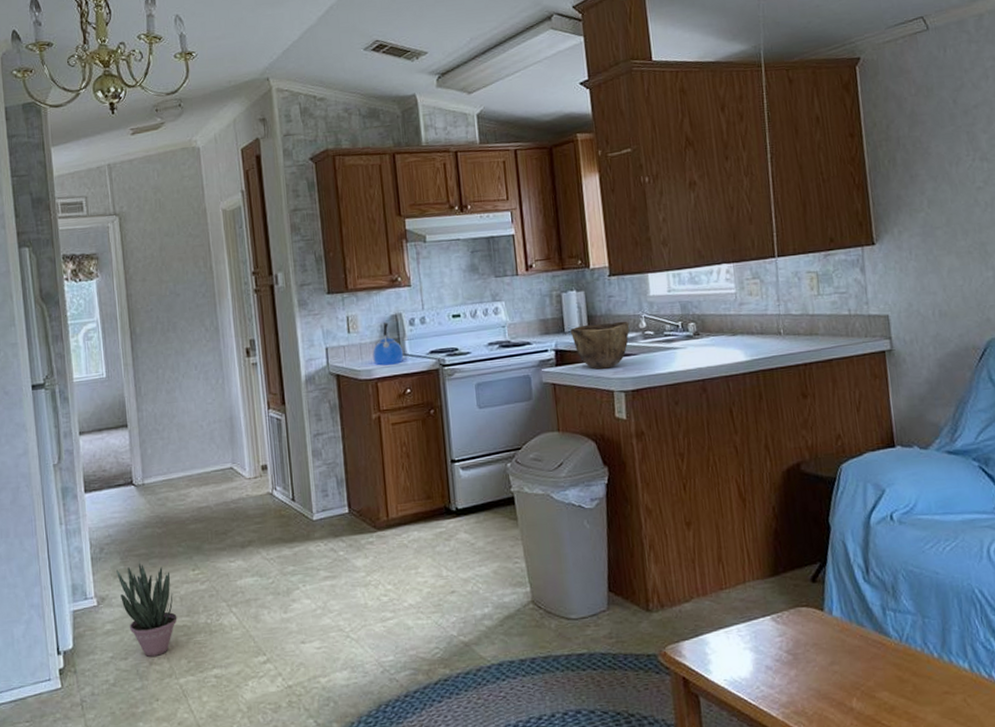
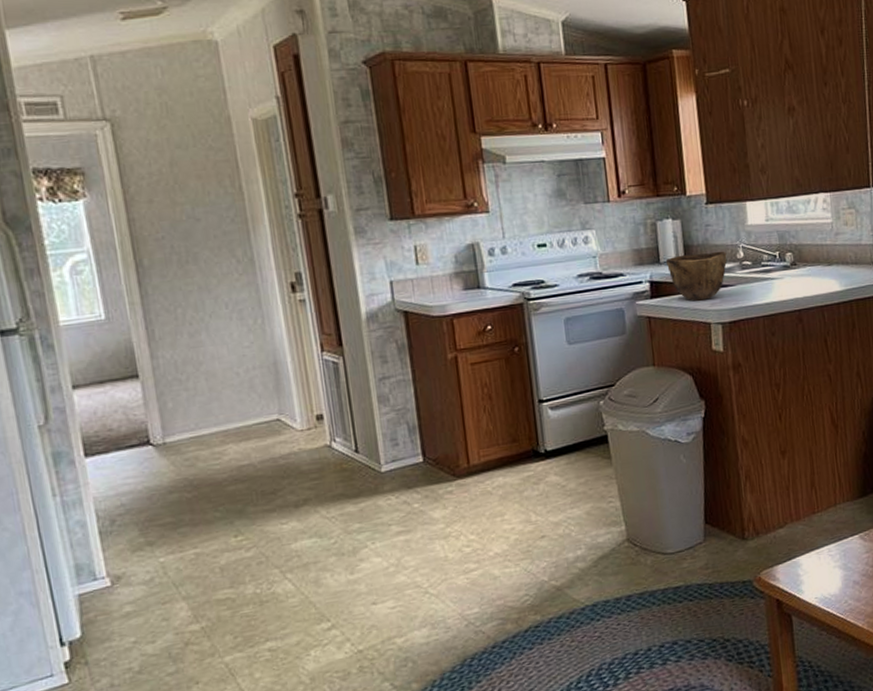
potted plant: present [116,561,177,658] -> none [134,531,218,637]
kettle: present [372,322,404,366] -> none [446,252,483,301]

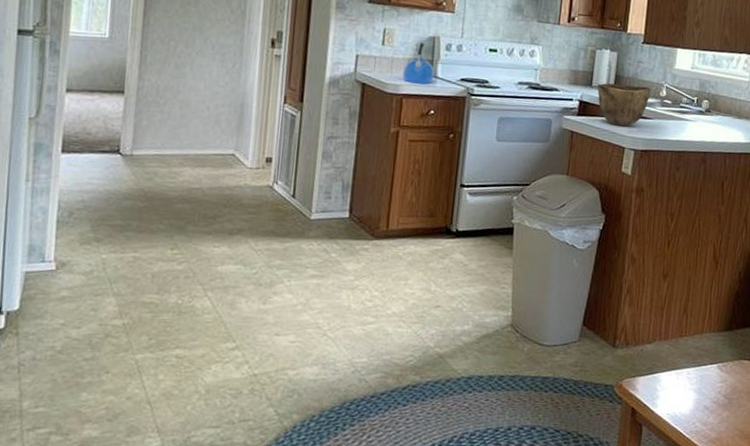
kettle: none [446,252,483,301] -> present [402,42,435,85]

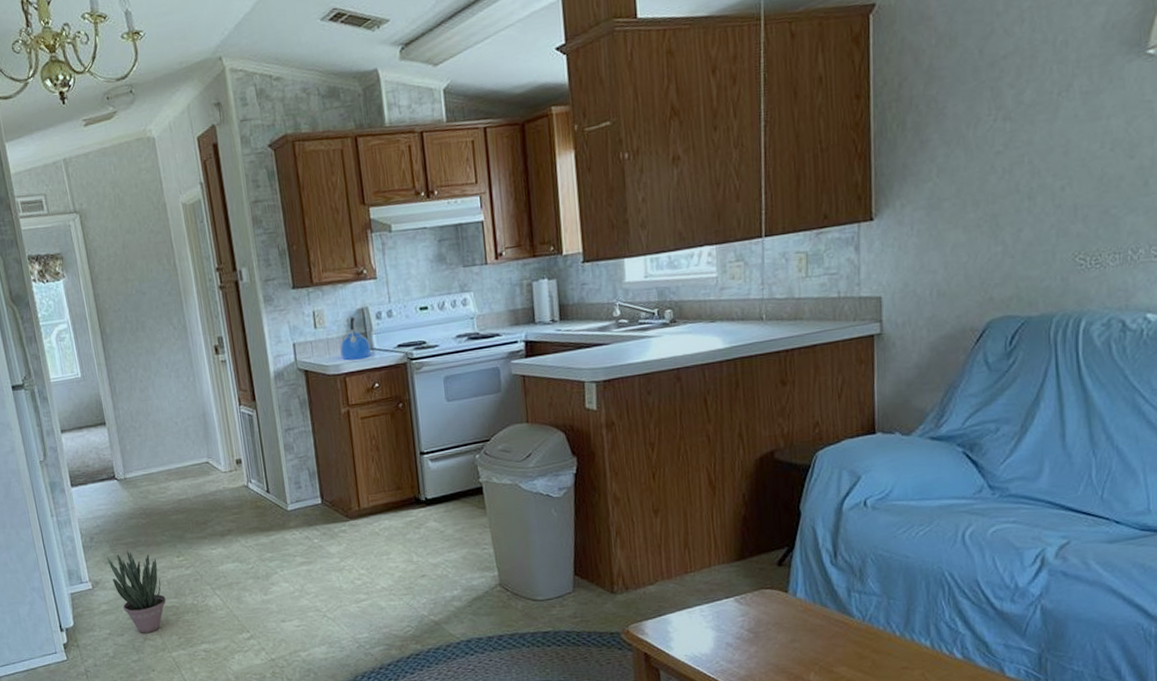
potted plant: none [84,232,146,330] -> present [107,549,166,634]
bowl: present [597,83,652,127] -> none [540,309,603,360]

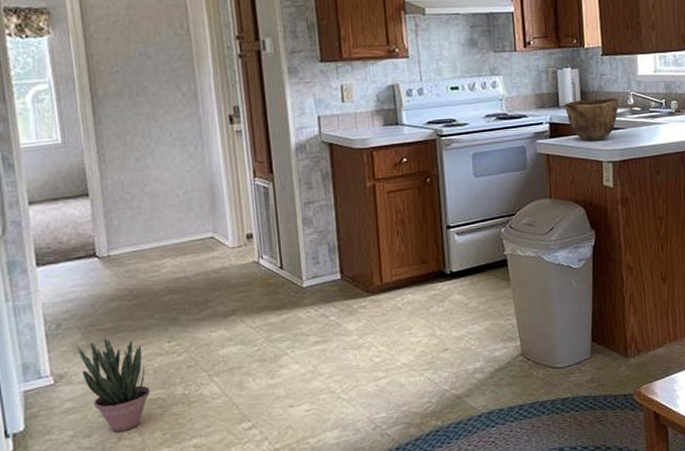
kettle: present [340,316,371,361] -> none [368,92,401,135]
bowl: none [540,309,603,360] -> present [564,97,619,142]

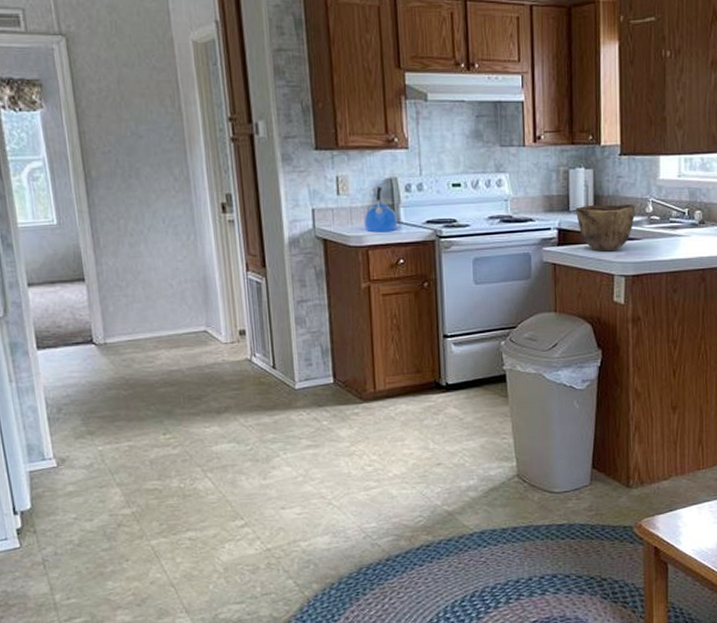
potted plant: present [77,335,150,433] -> none [77,423,147,519]
kettle: none [368,92,401,135] -> present [364,186,398,233]

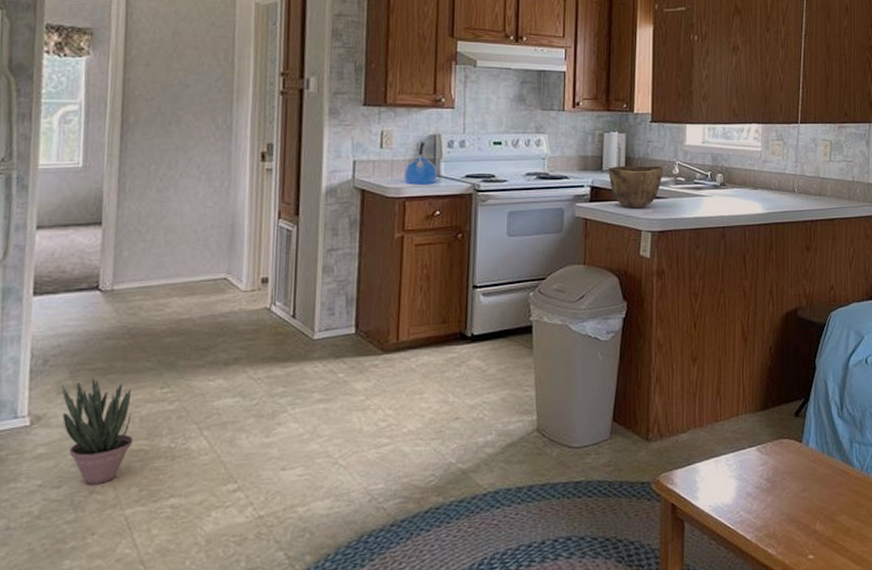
potted plant: none [77,423,147,519] -> present [61,376,133,486]

